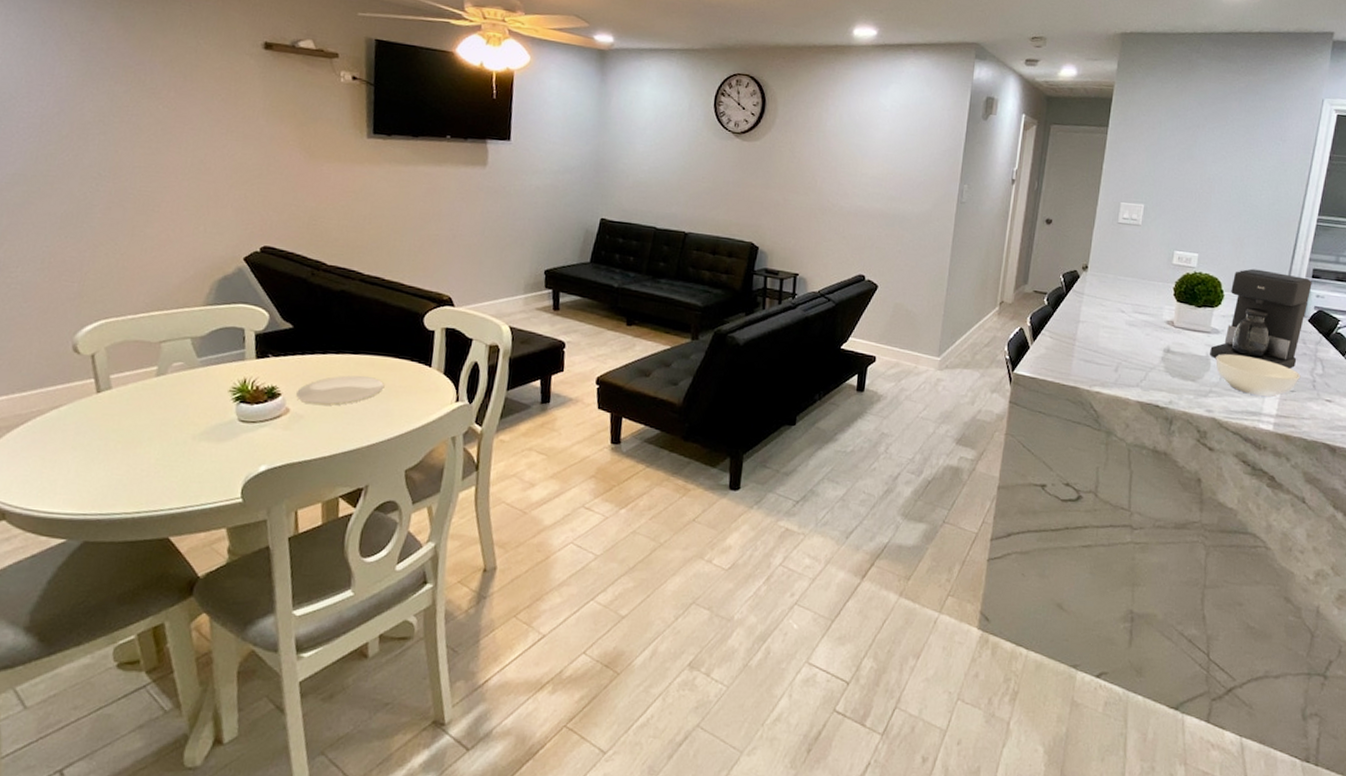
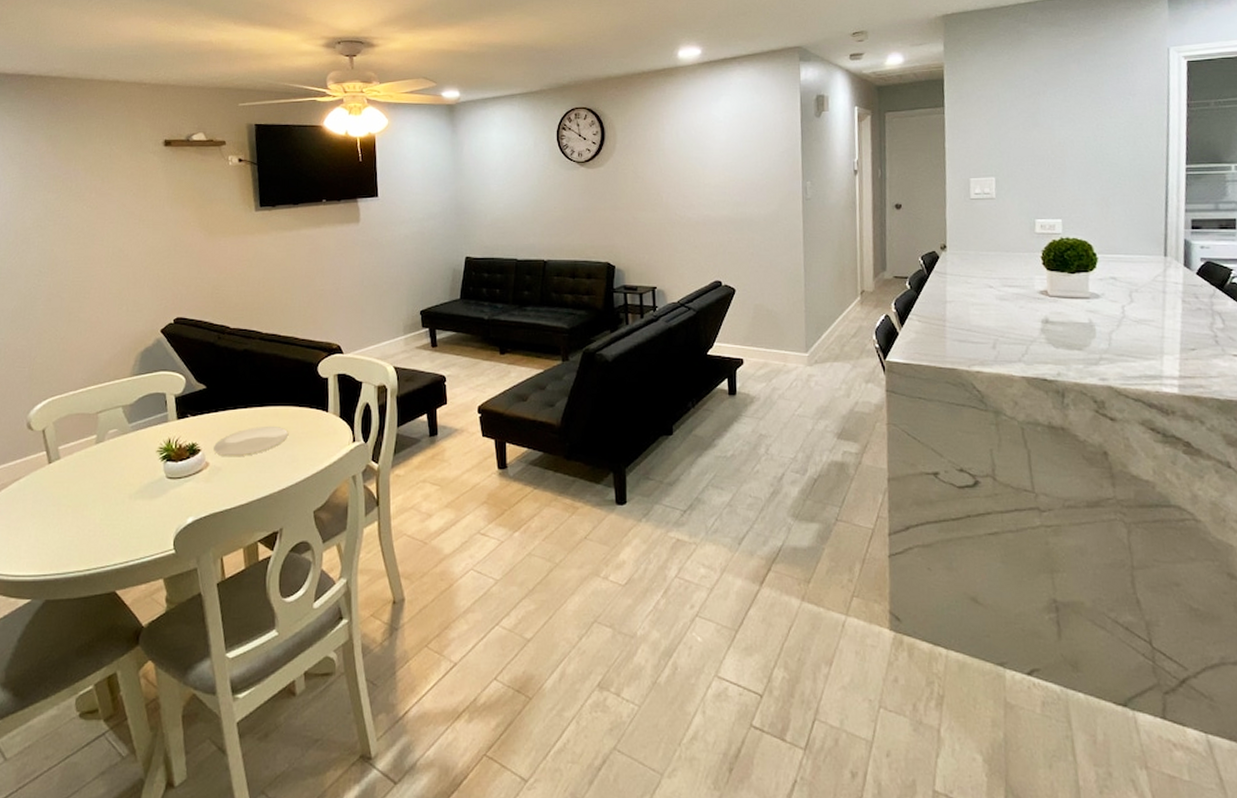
coffee maker: present [1210,268,1312,369] -> none [1092,227,1194,326]
bowl: present [1215,354,1301,397] -> none [1100,318,1200,359]

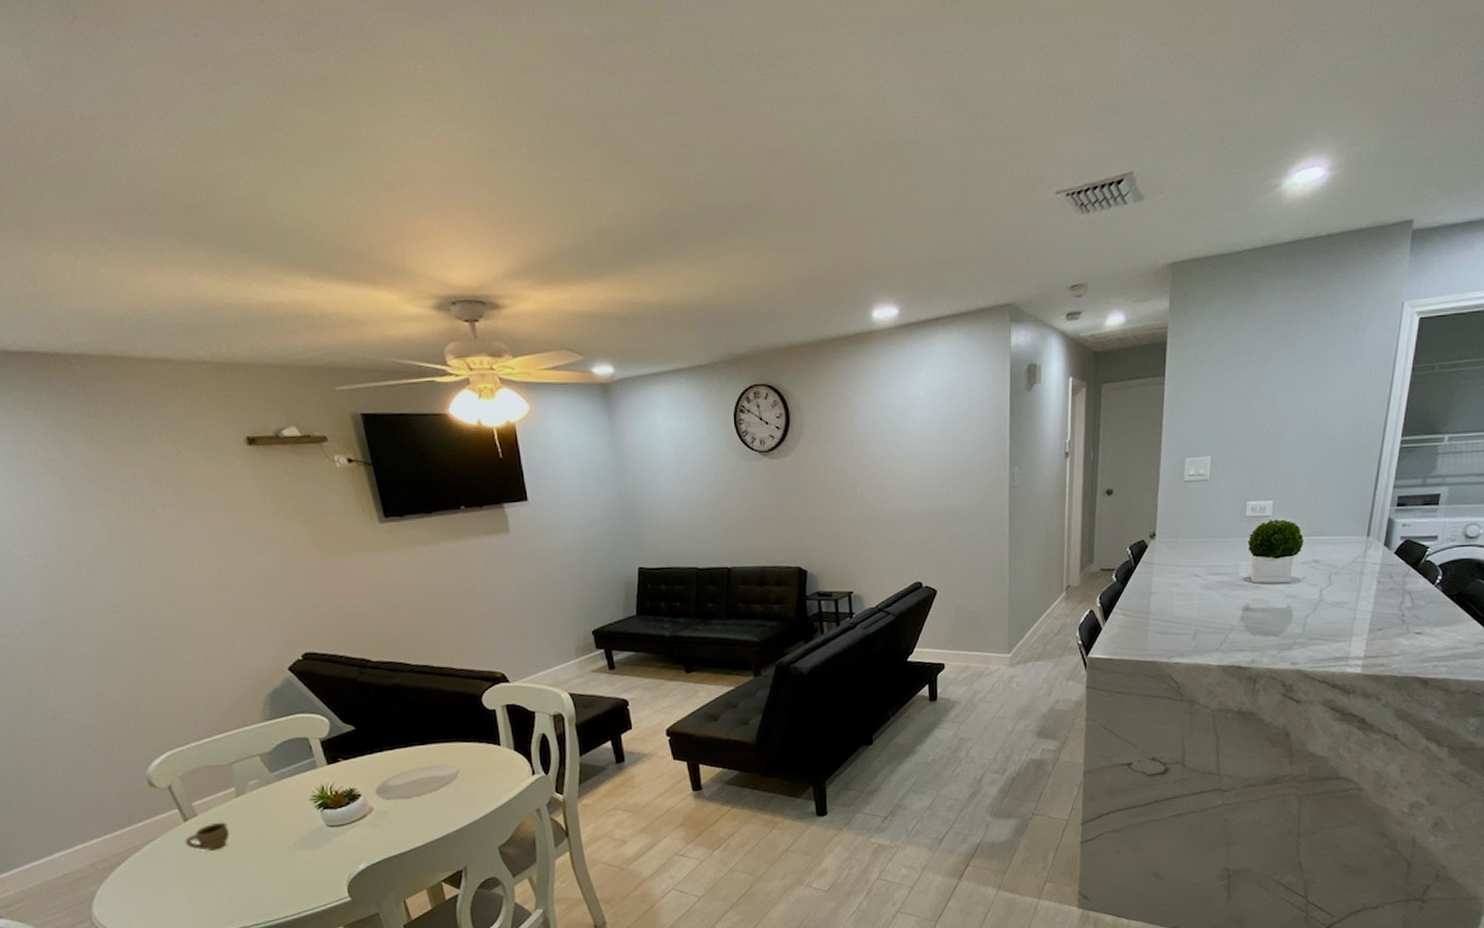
cup: none [45,466,84,493] -> present [185,822,230,851]

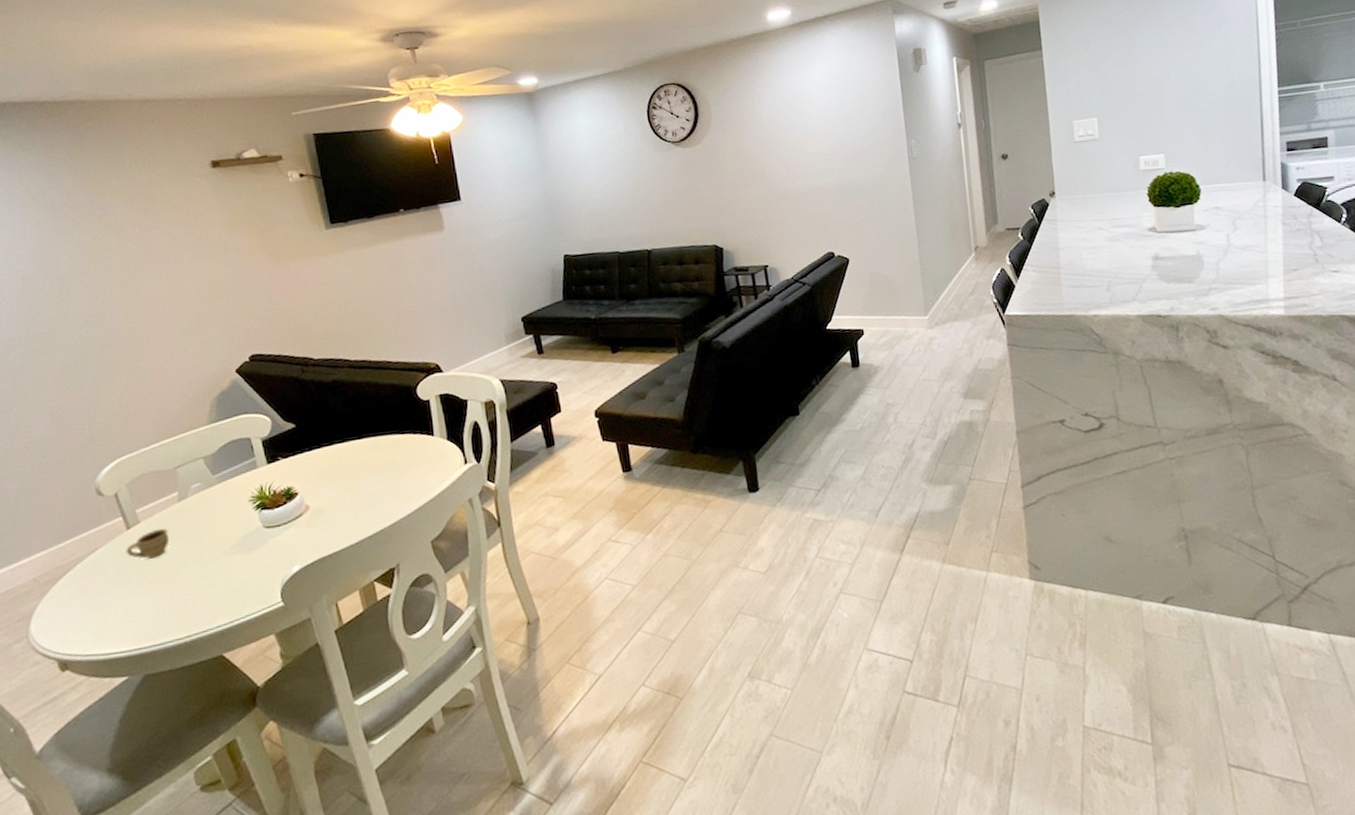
plate: present [375,764,460,800] -> none [312,458,394,497]

